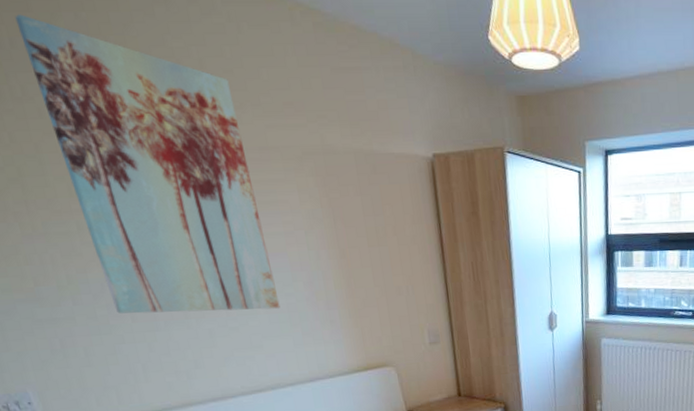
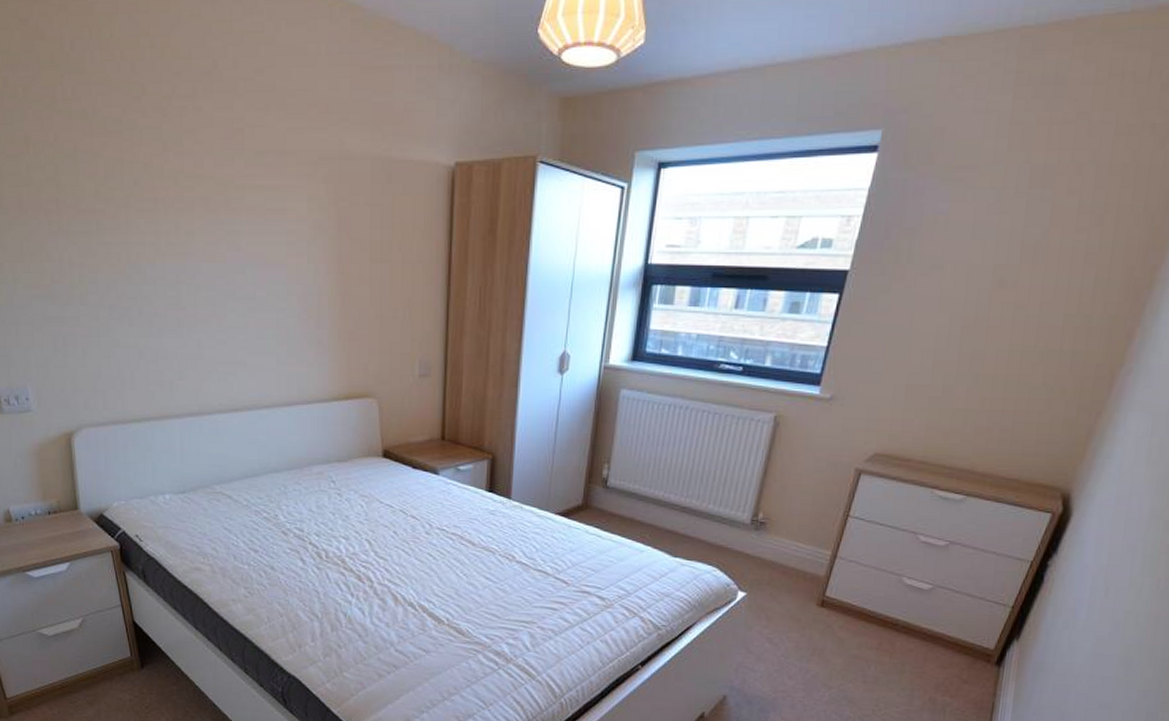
wall art: present [15,14,281,314] -> none [78,17,270,324]

